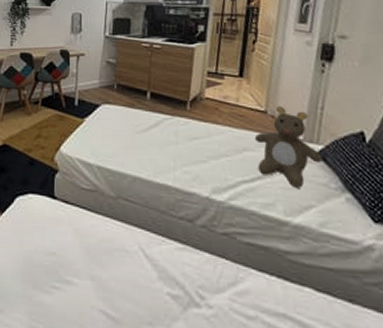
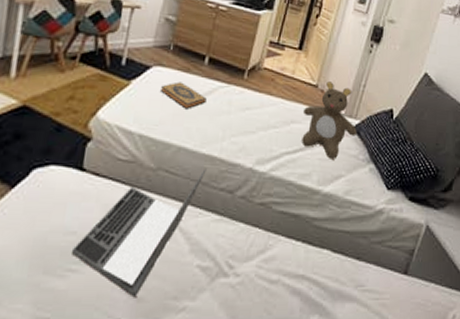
laptop: none [54,197,163,319] -> present [72,168,207,298]
hardback book: none [110,117,154,142] -> present [159,82,207,109]

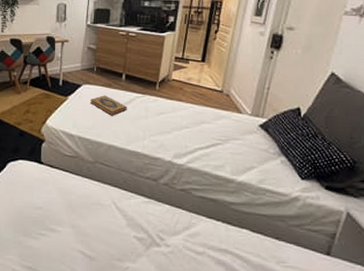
laptop: present [72,168,207,298] -> none [41,162,133,257]
teddy bear: present [302,81,357,159] -> none [211,87,265,153]

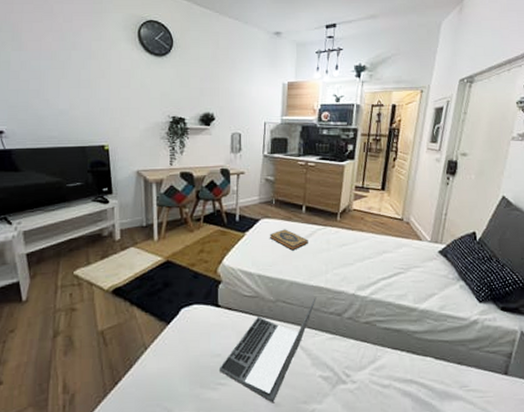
laptop: none [41,162,133,257] -> present [220,297,316,403]

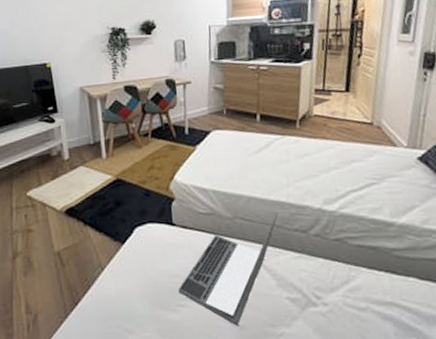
hardback book: present [269,229,308,251] -> none [222,140,265,164]

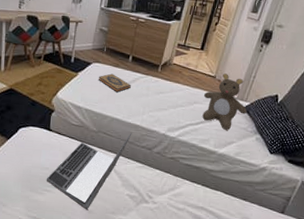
hardback book: none [222,140,265,164] -> present [98,73,131,93]
teddy bear: none [361,117,424,192] -> present [202,73,247,130]

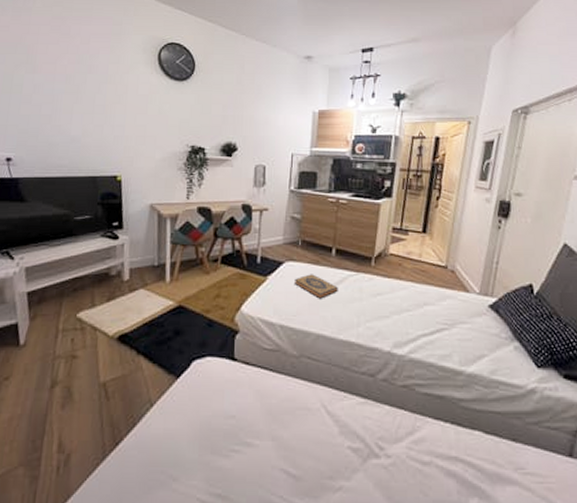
laptop: present [47,133,132,210] -> none [234,354,346,477]
teddy bear: present [202,73,247,130] -> none [434,261,495,339]

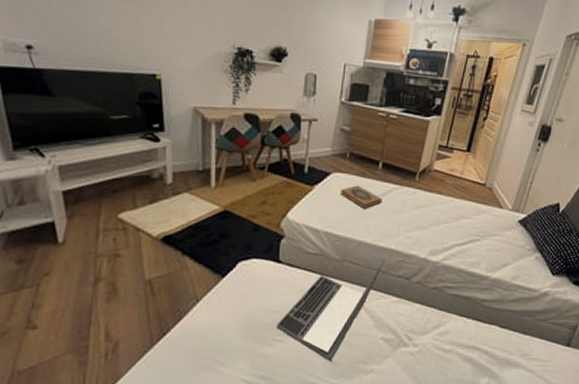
laptop: none [234,354,346,477] -> present [277,259,385,362]

